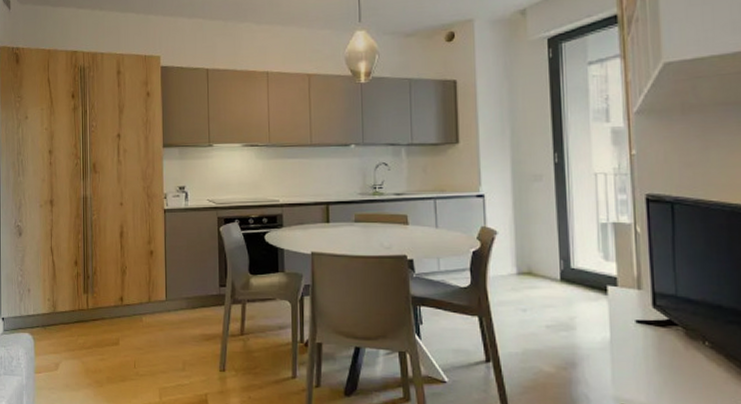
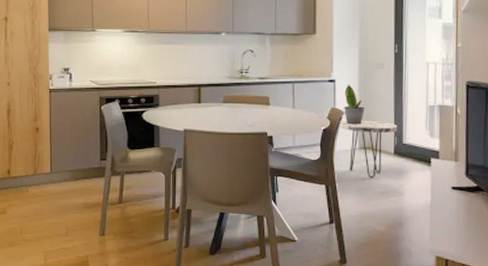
side table: none [492,240,564,309] -> present [340,120,398,178]
potted plant: none [496,199,522,246] -> present [344,84,365,125]

